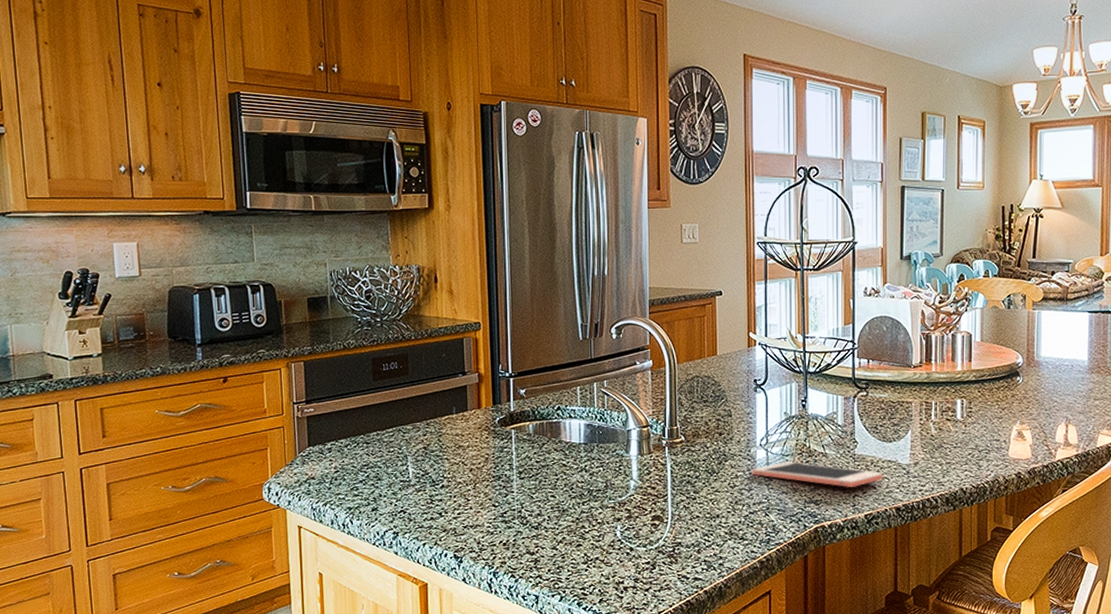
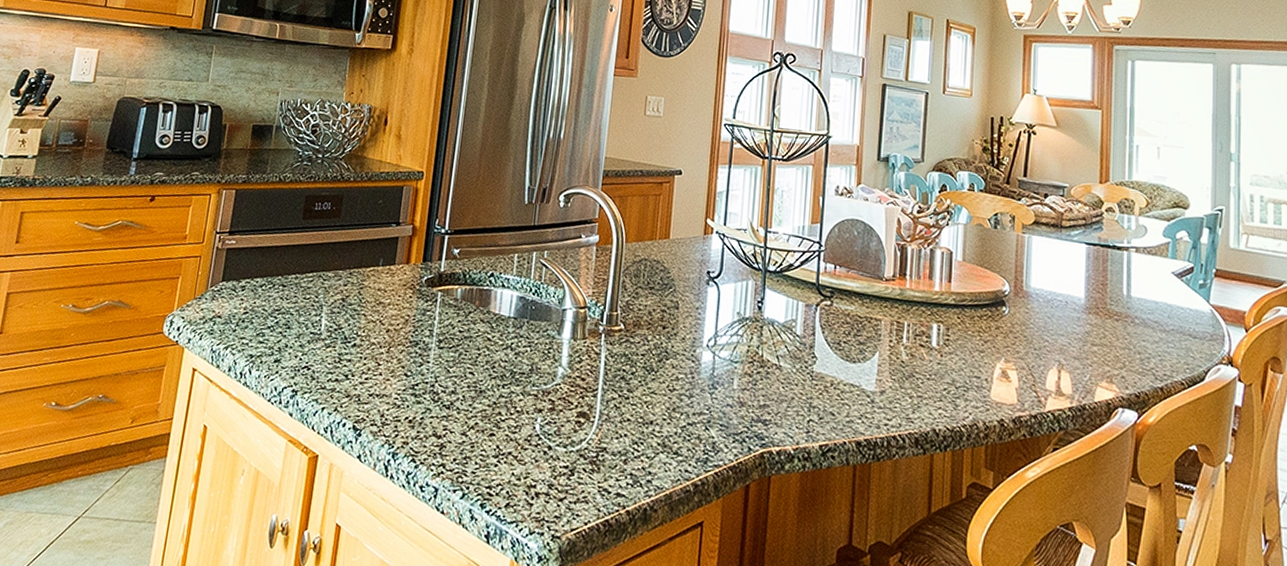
cell phone: present [752,462,883,487] -> none [695,369,844,411]

